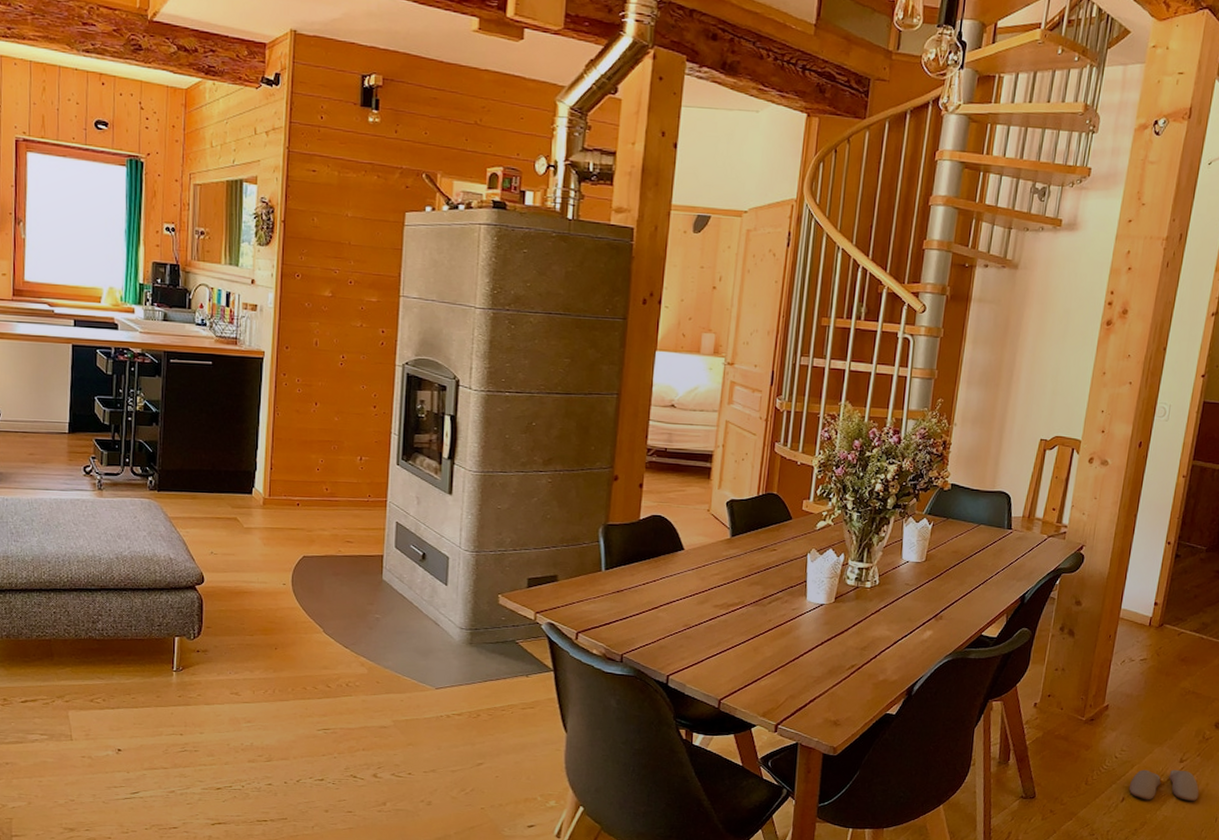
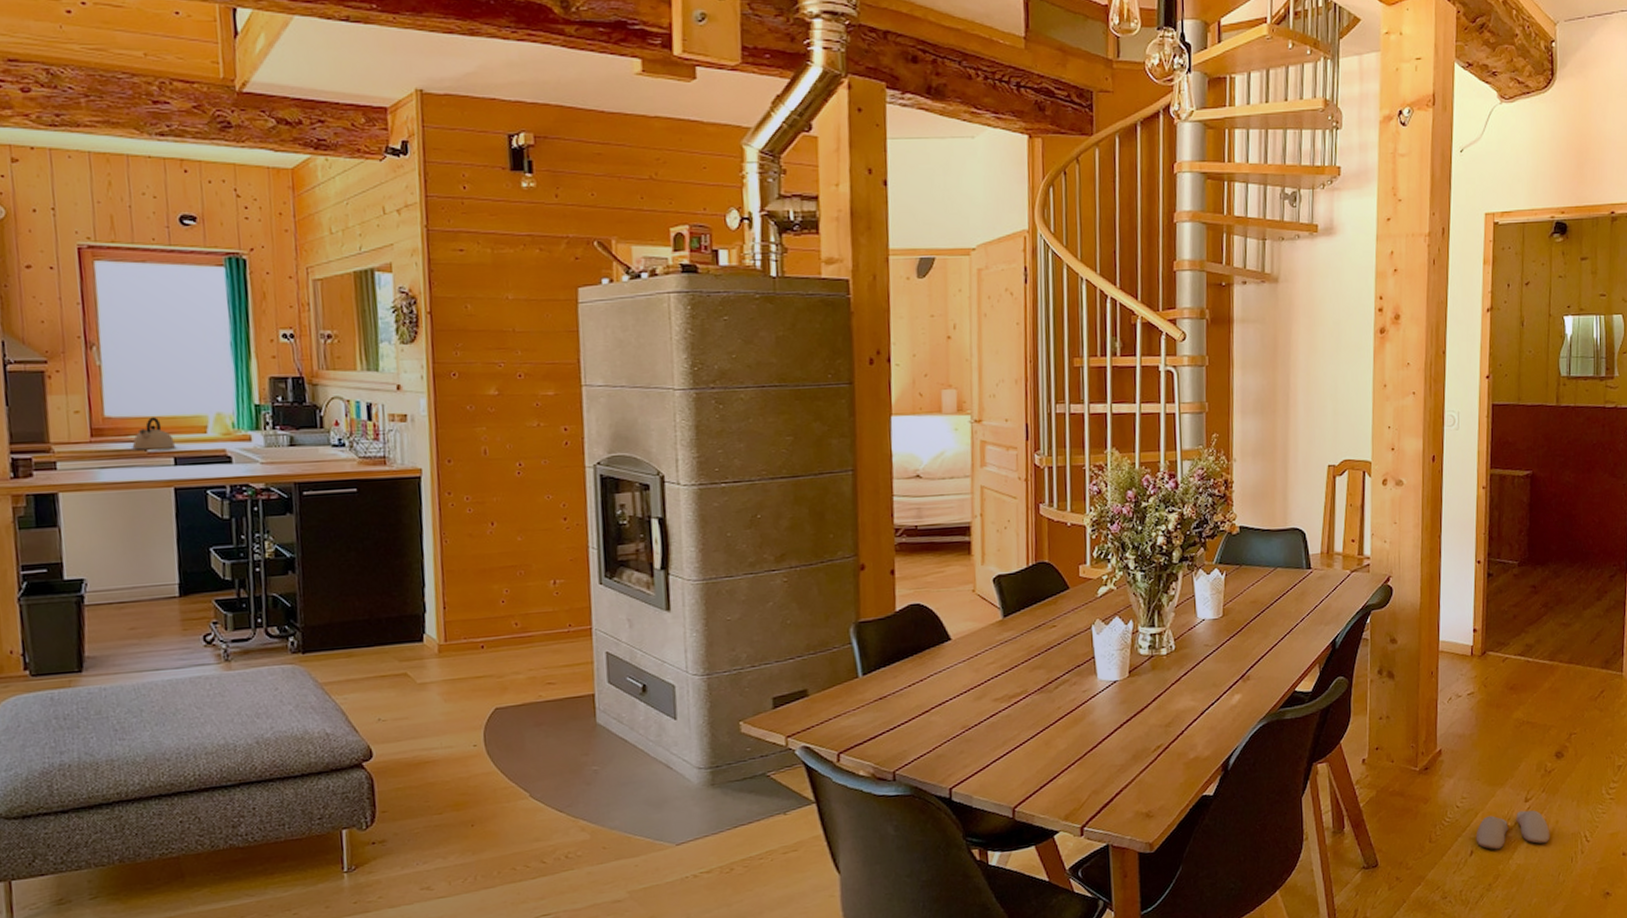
kettle: none [43,285,75,313] -> present [132,417,175,451]

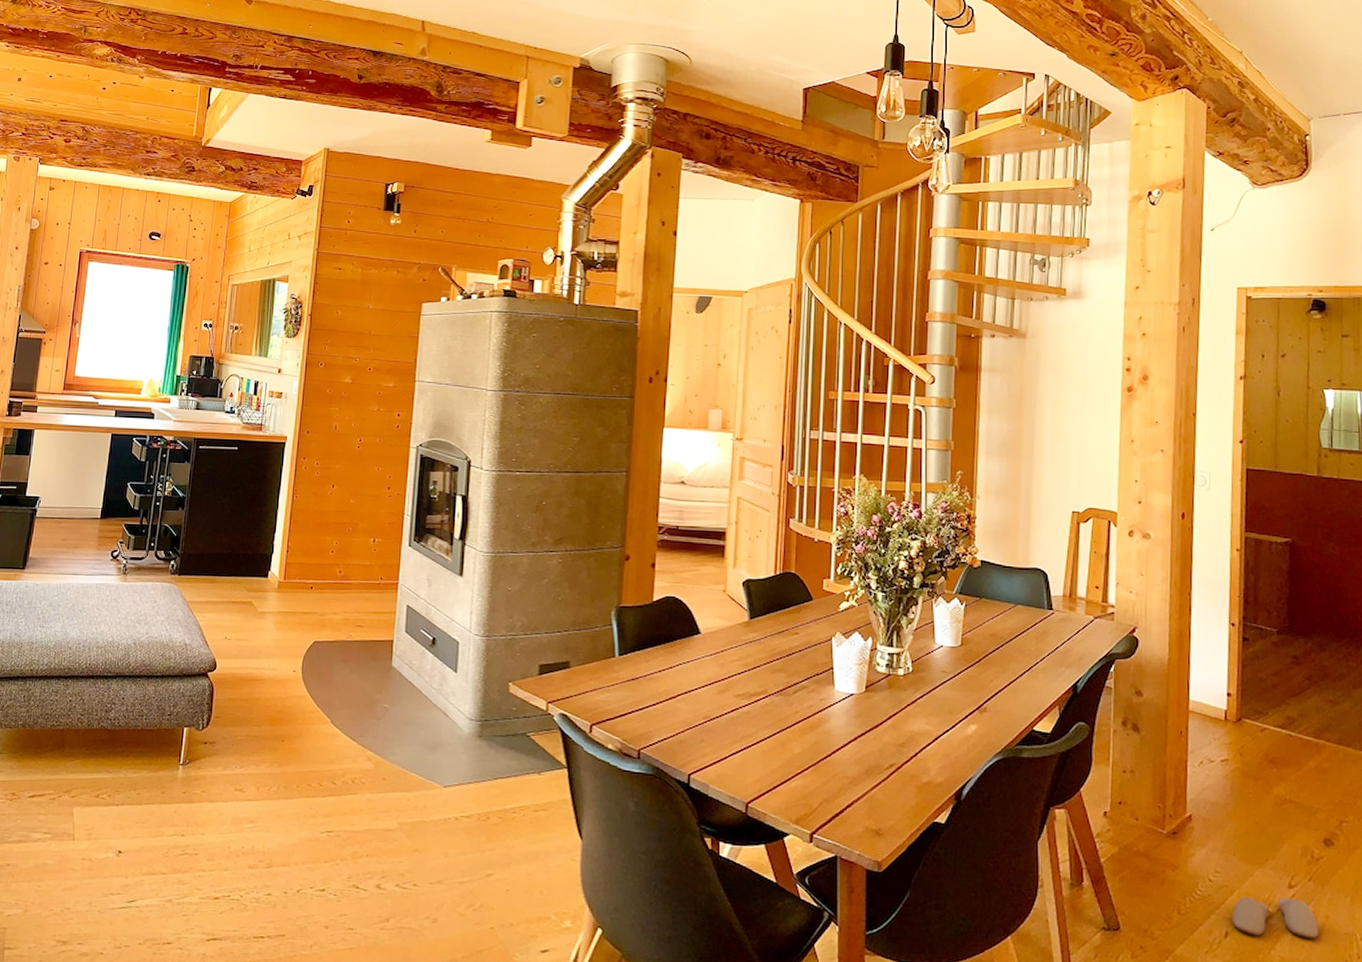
kettle: present [132,417,175,451] -> none [89,378,118,405]

